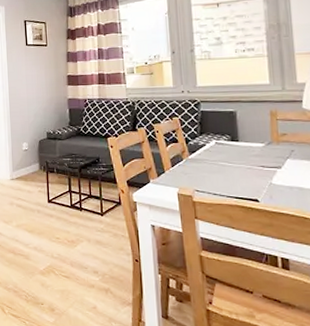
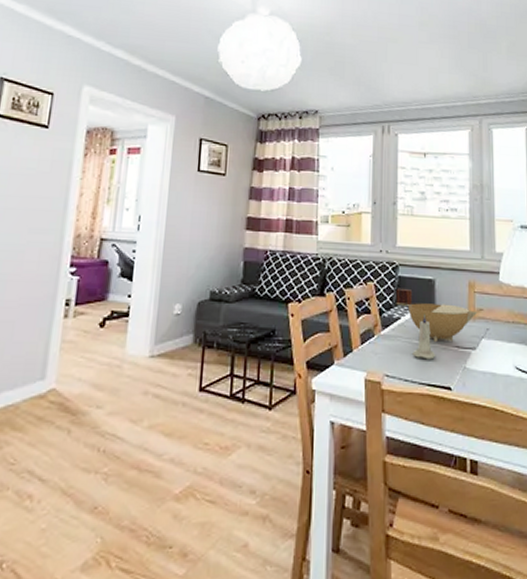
bowl: none [200,120,282,162] -> present [396,288,478,341]
candle: none [219,139,241,178] -> present [413,312,435,360]

